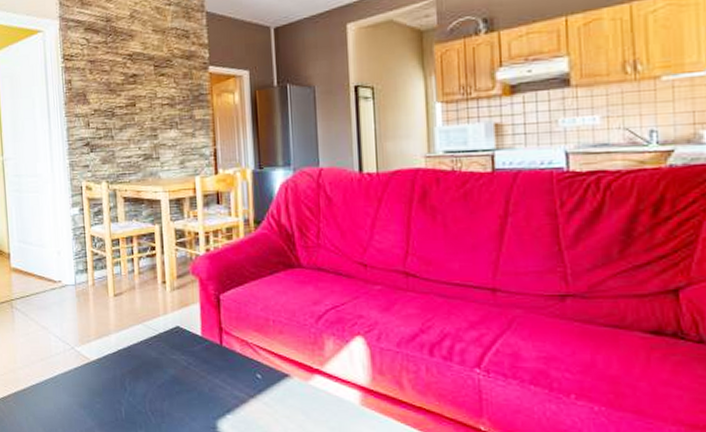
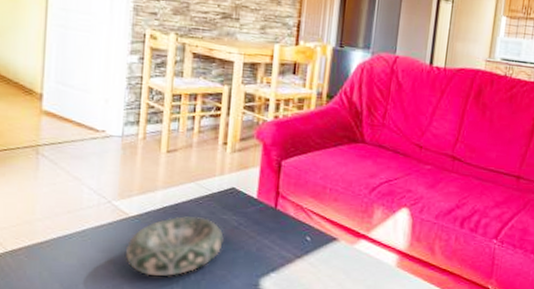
decorative bowl: none [91,357,177,420] -> present [124,216,224,276]

